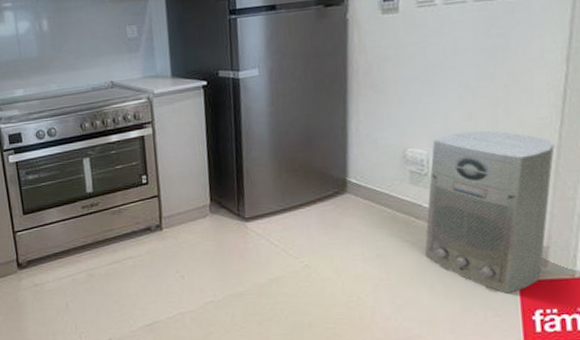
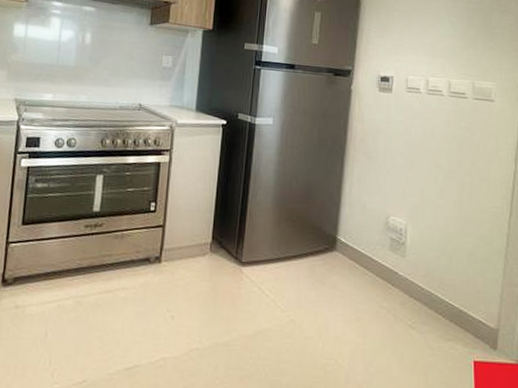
air purifier: present [424,130,555,293] -> none [397,208,505,373]

